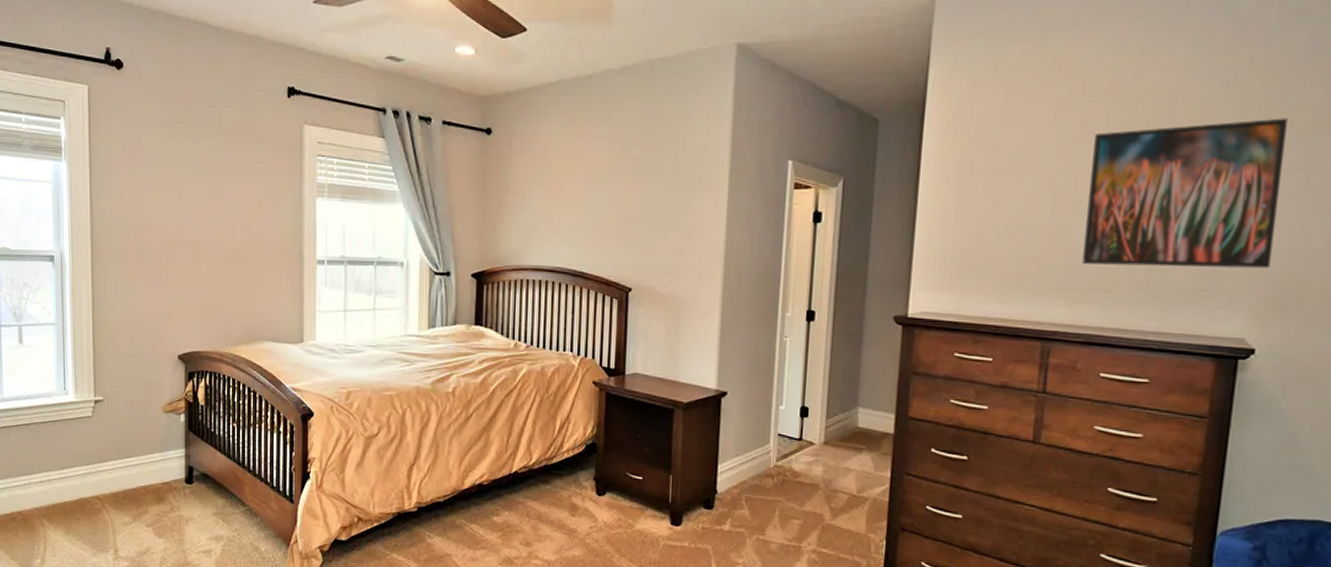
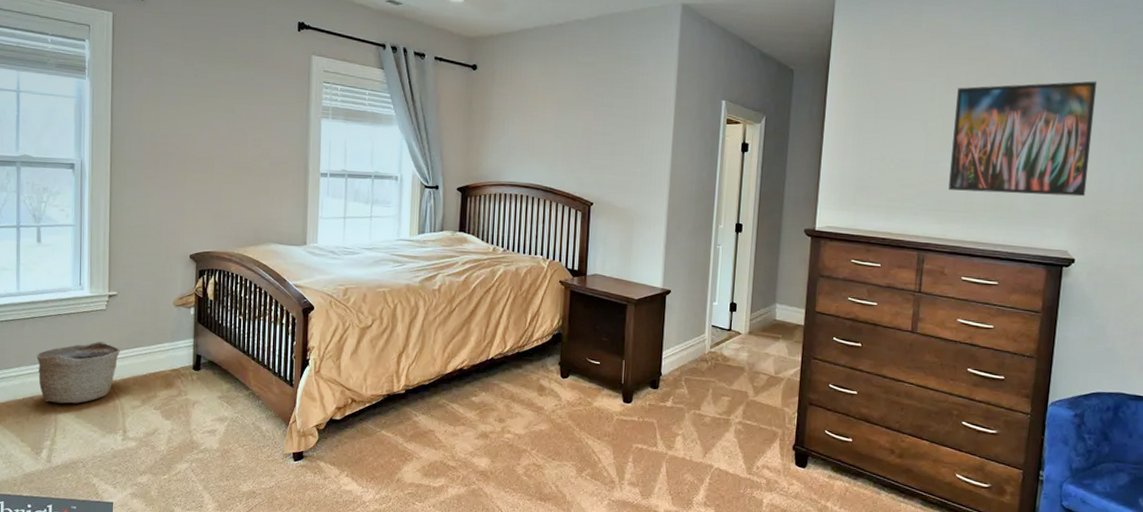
basket: none [23,451,108,519] -> present [36,341,120,404]

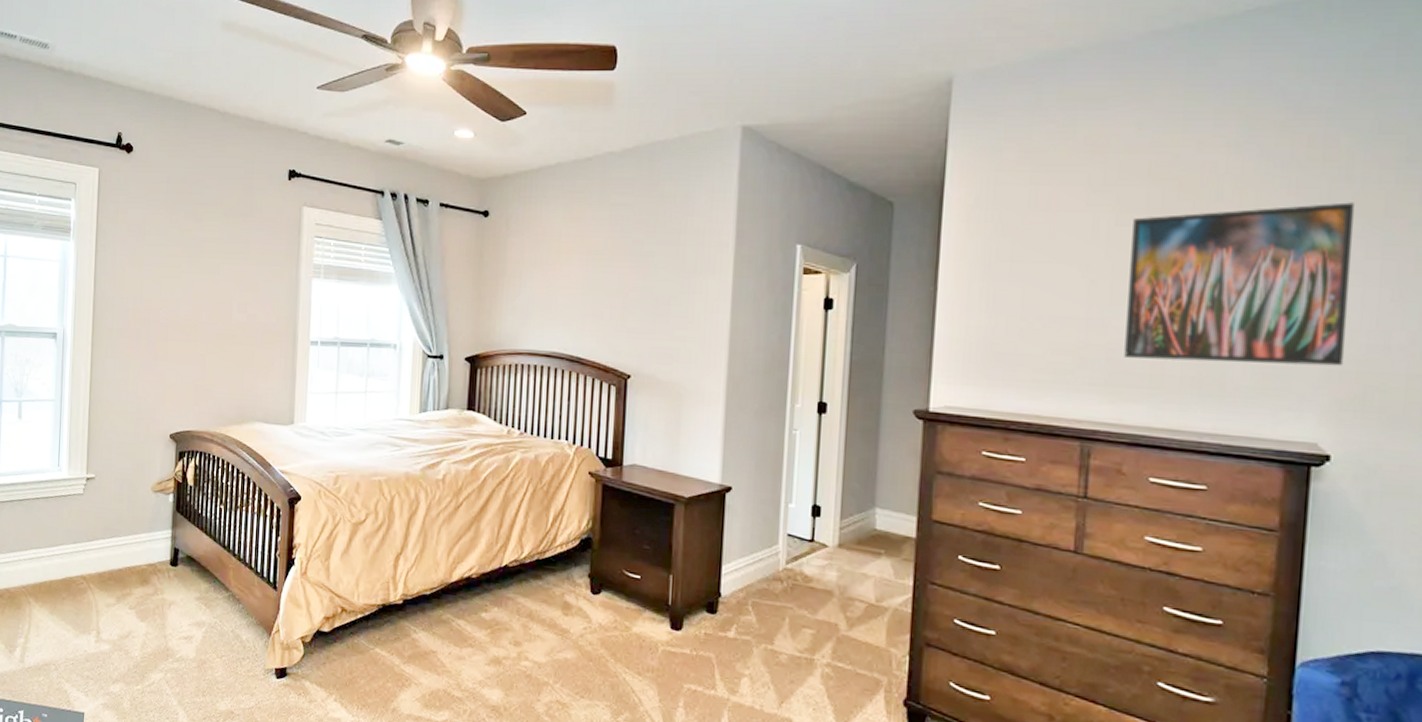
basket: present [36,341,120,404] -> none [13,529,96,598]

